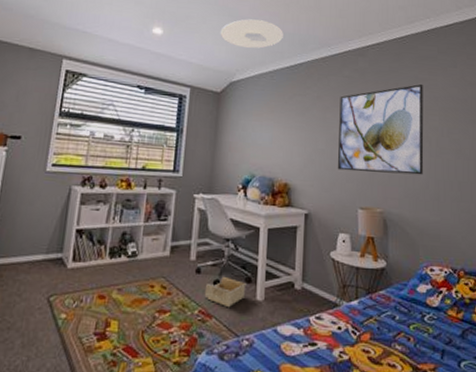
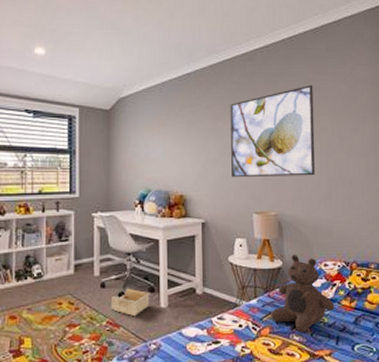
ceiling light: present [220,19,283,49] -> none [104,31,169,62]
teddy bear: none [372,256,441,343] -> present [271,255,335,333]

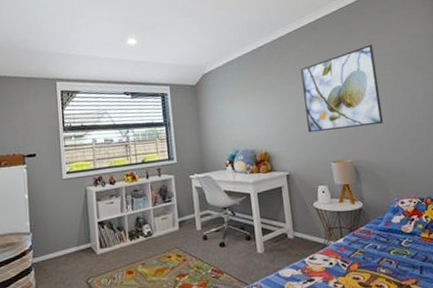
storage bin: present [110,288,150,316] -> none [213,238,247,263]
teddy bear: present [271,255,335,333] -> none [357,195,416,266]

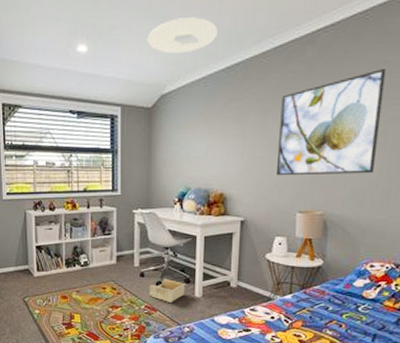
ceiling light: none [186,14,242,43] -> present [147,17,218,54]
storage bin: none [213,238,247,263] -> present [149,278,186,302]

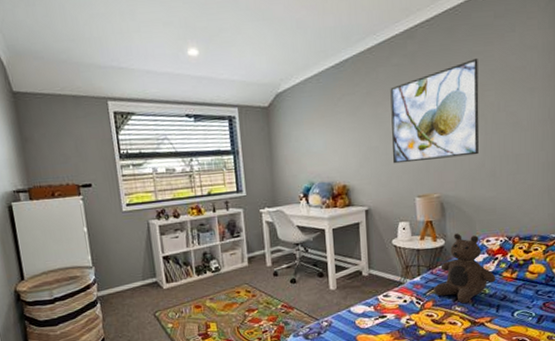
ceiling light: present [147,17,218,54] -> none [257,17,324,54]
storage bin: present [149,278,186,302] -> none [283,274,320,299]
teddy bear: none [305,254,376,329] -> present [434,233,496,304]

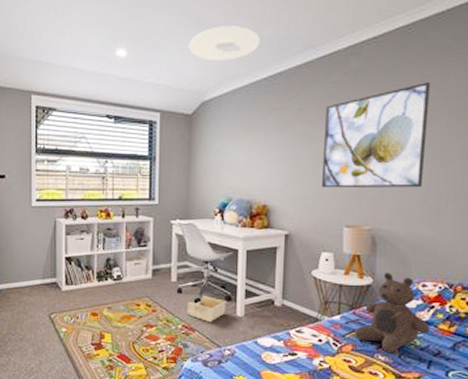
ceiling light: none [257,17,324,54] -> present [188,26,260,62]
storage bin: none [283,274,320,299] -> present [186,295,227,322]

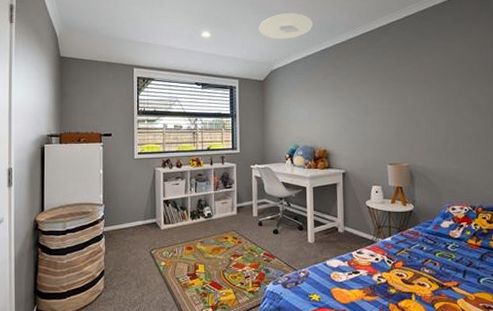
storage bin: present [186,295,227,322] -> none [267,226,299,249]
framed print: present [321,81,430,188] -> none [366,52,444,135]
teddy bear: present [355,272,430,354] -> none [404,200,462,267]

